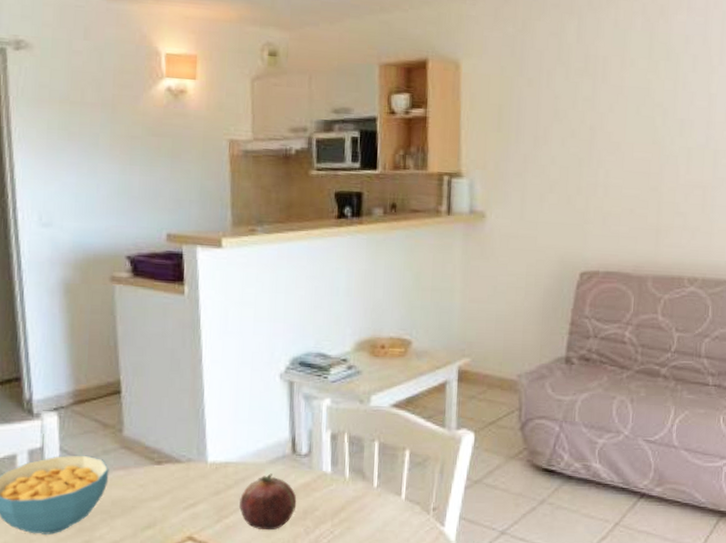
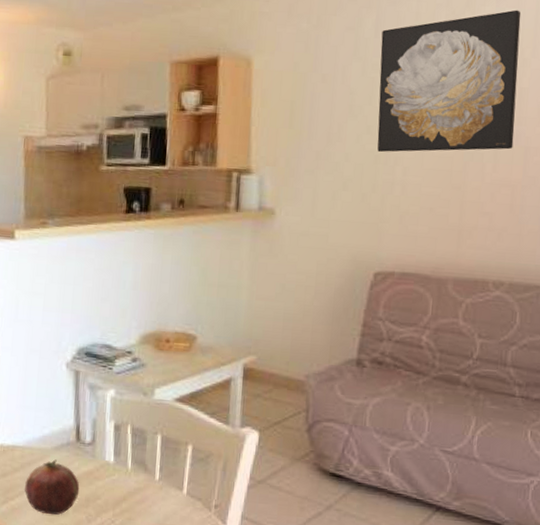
wall art: none [581,19,709,155] -> present [377,9,521,152]

